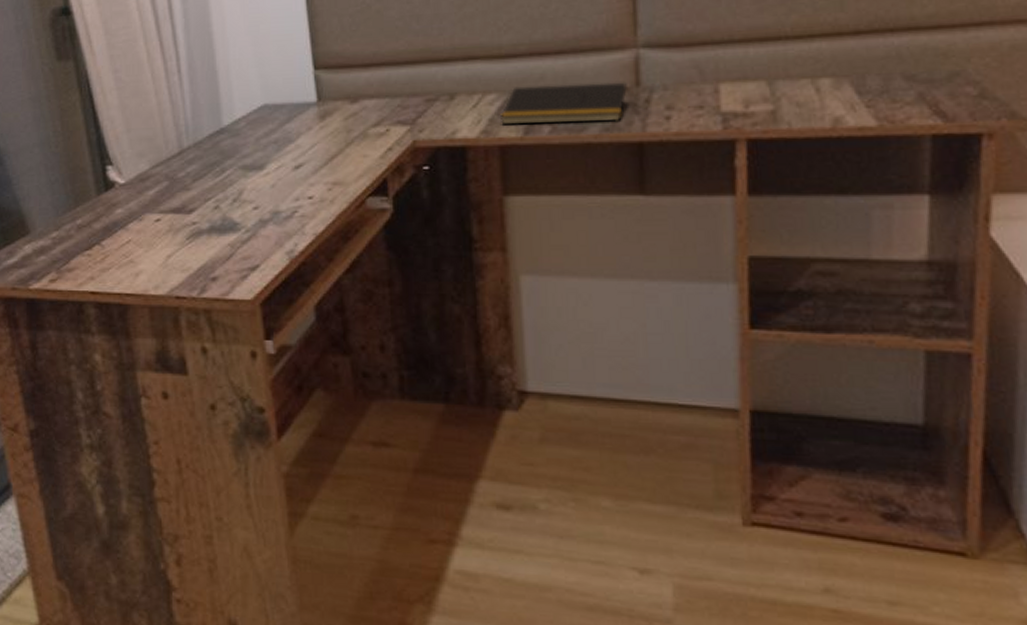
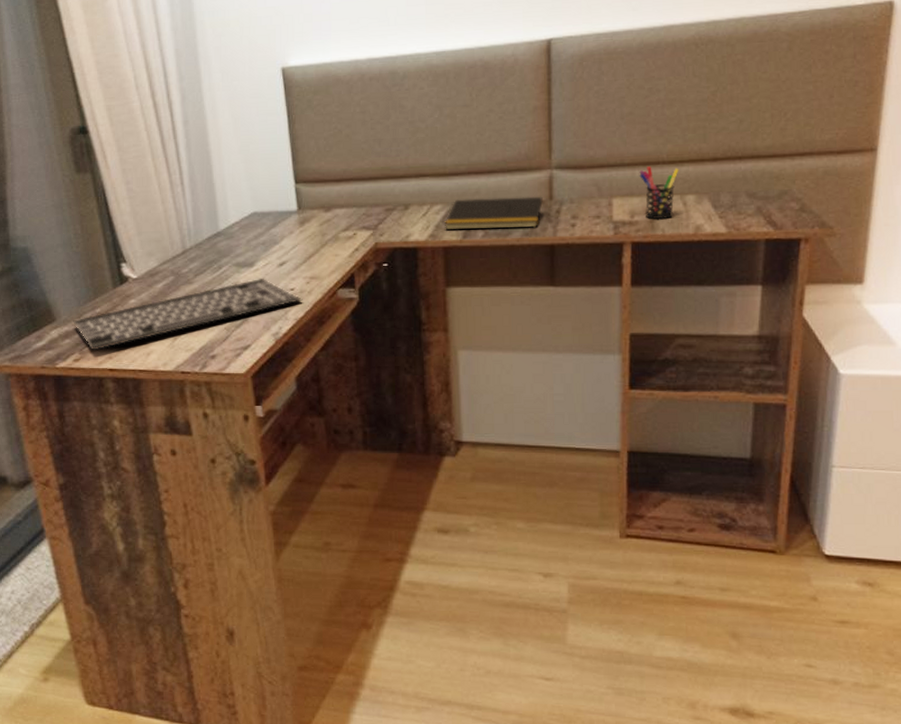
keyboard: none [50,183,324,270] -> present [73,278,303,351]
pen holder: none [754,43,808,109] -> present [639,166,679,219]

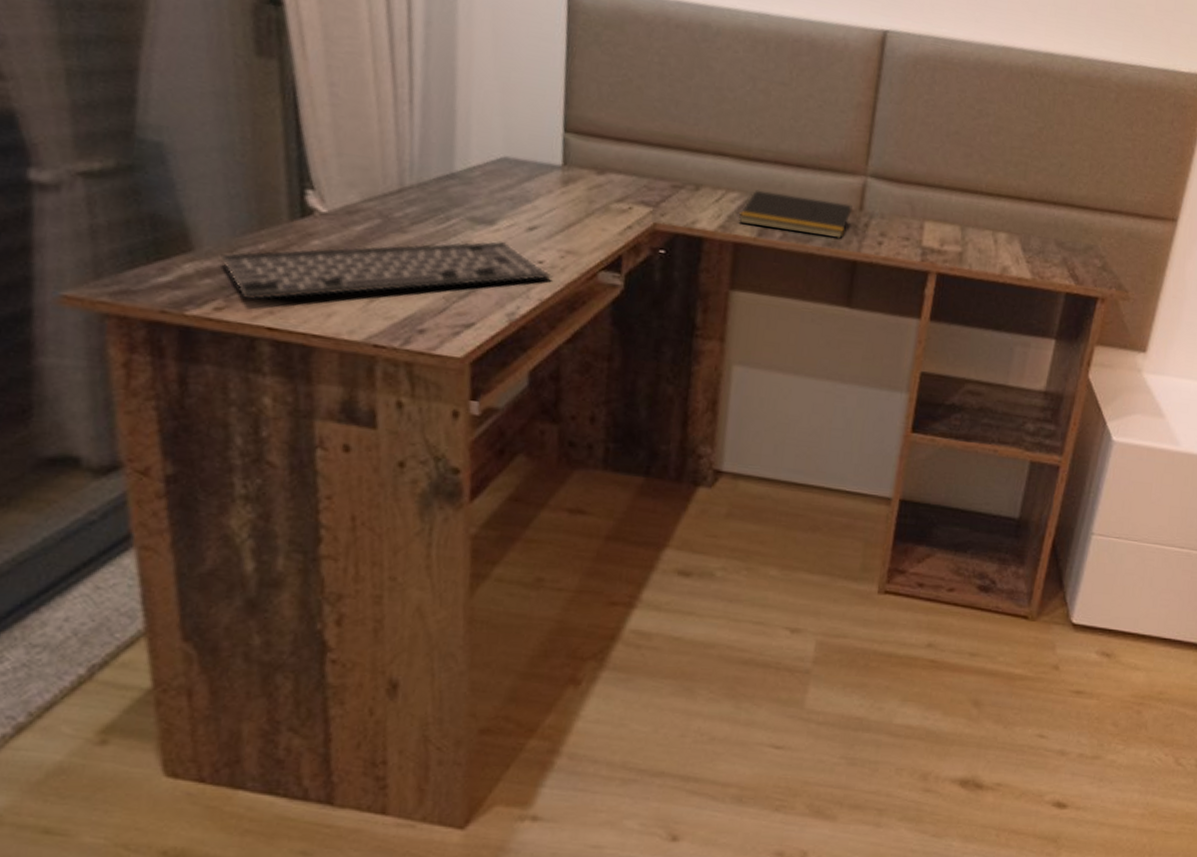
pen holder: present [639,166,679,219] -> none [955,194,996,254]

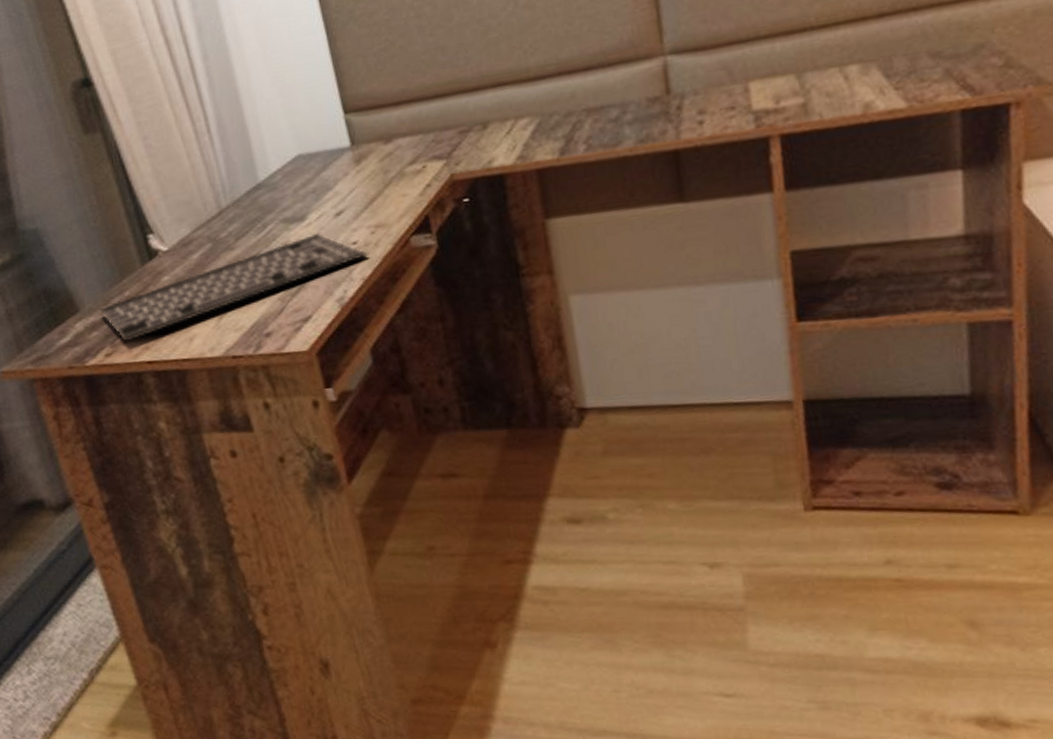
notepad: present [739,189,852,240] -> none [535,91,658,148]

